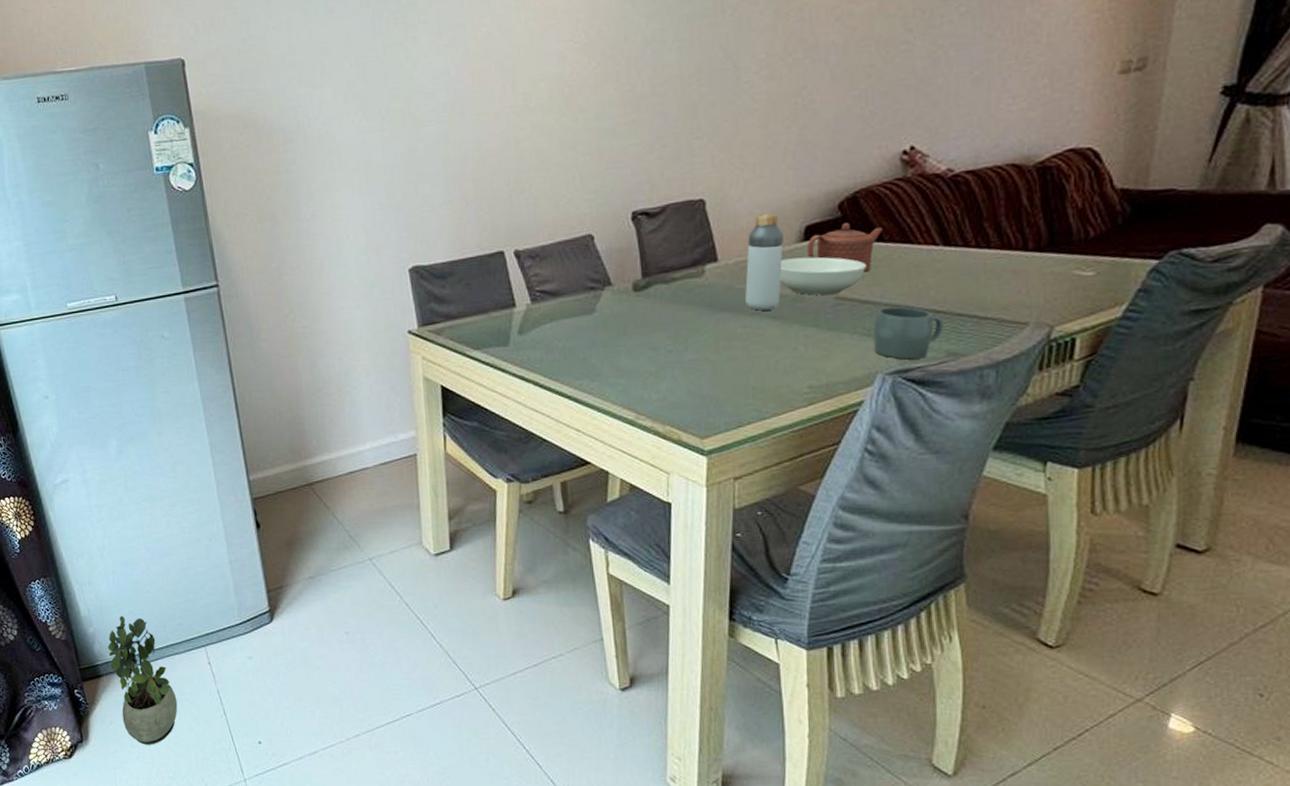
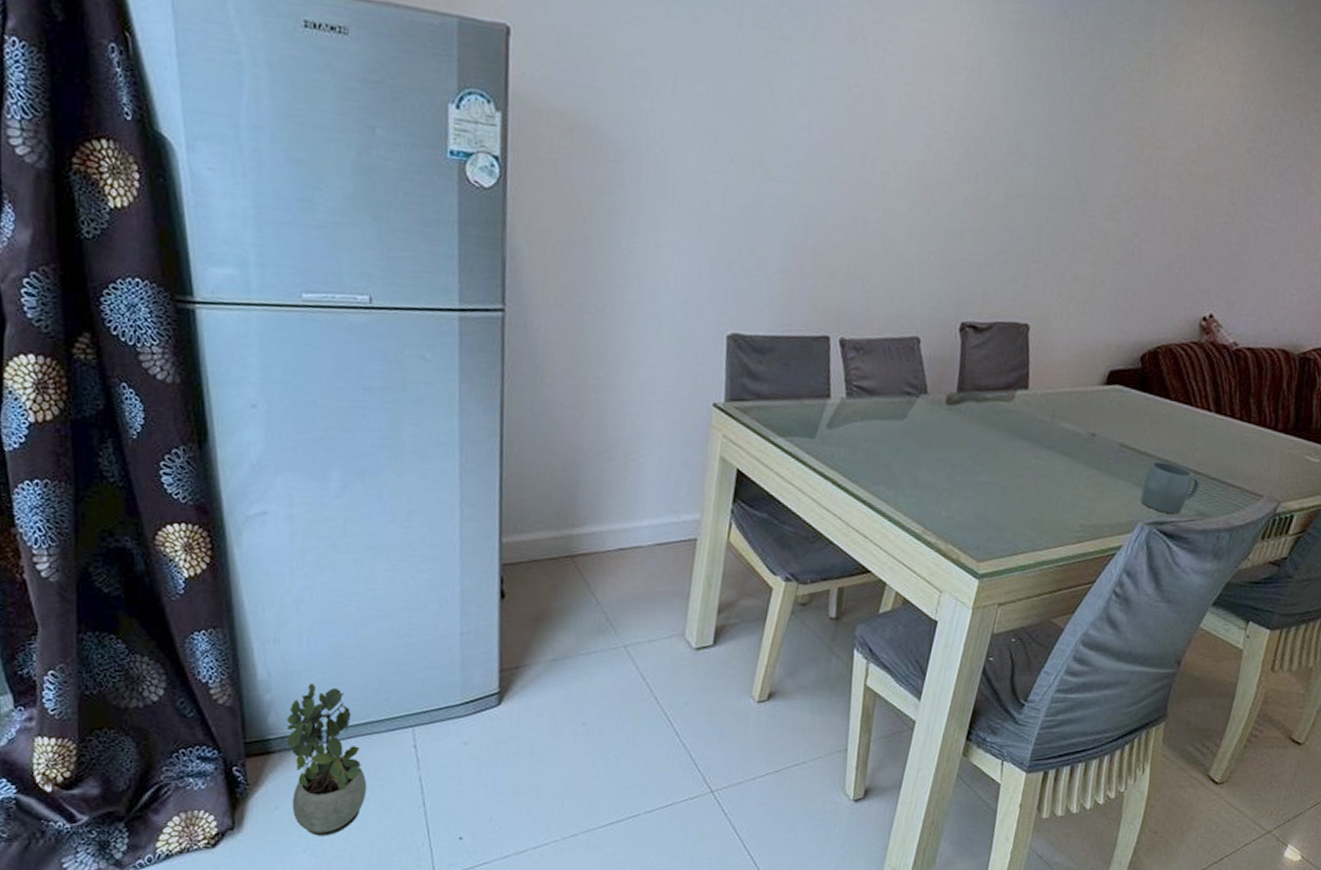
bottle: present [745,212,784,311] -> none [1044,350,1090,446]
bowl: present [779,256,868,296] -> none [1077,399,1153,441]
teapot: present [806,222,884,272] -> none [1105,374,1172,425]

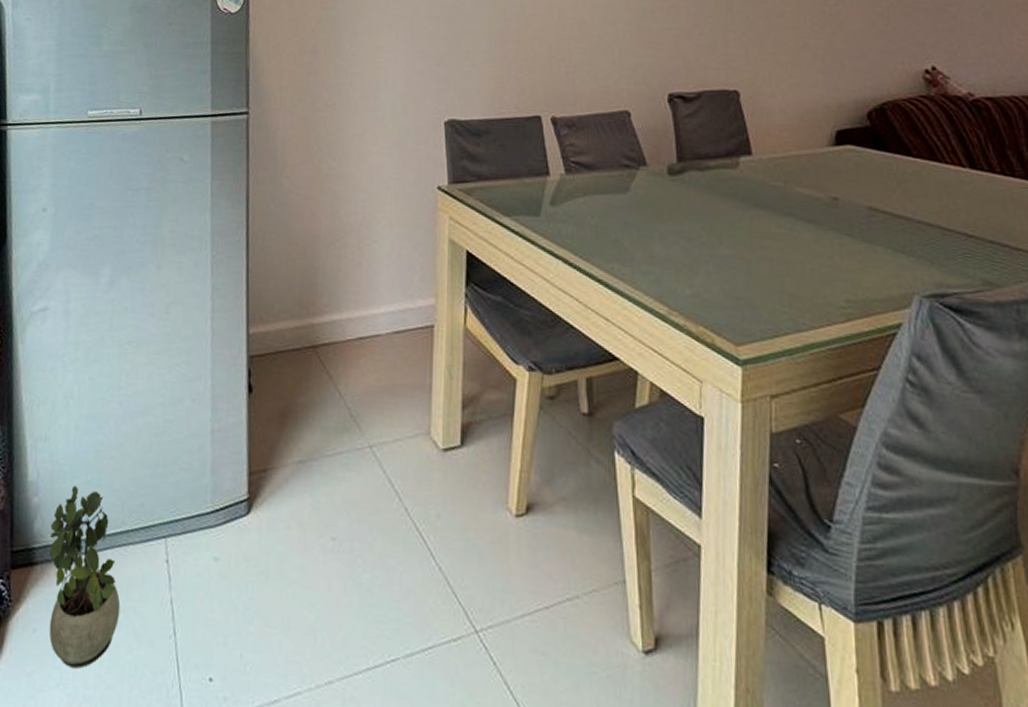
mug: present [1140,461,1200,514] -> none [907,225,977,284]

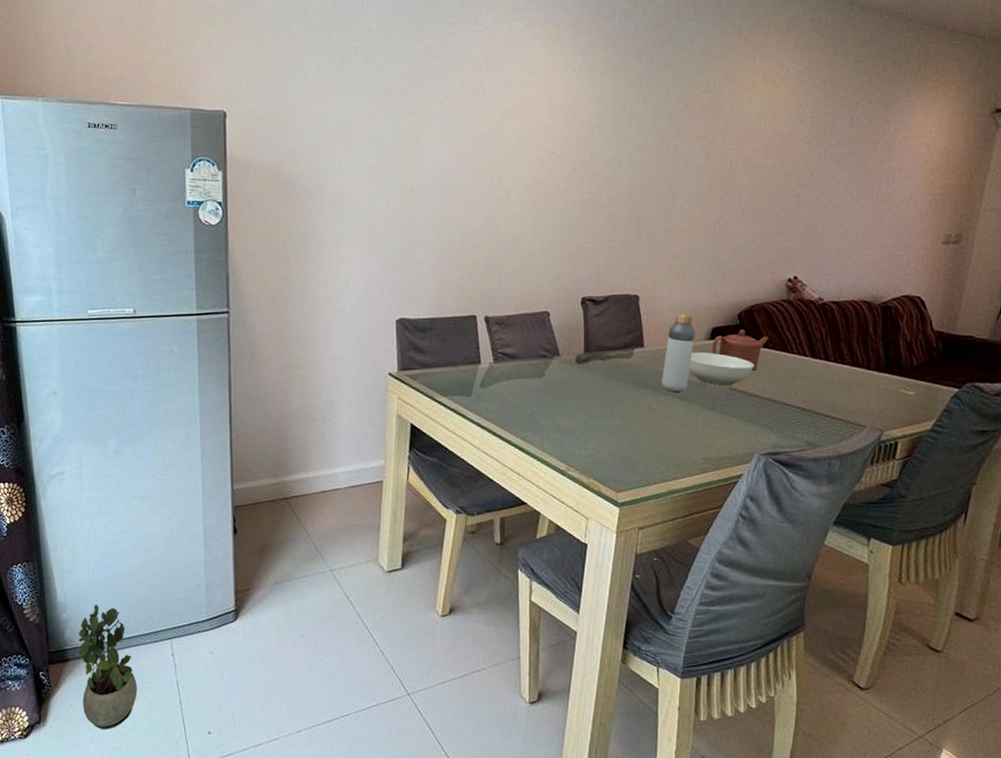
bottle: none [779,112,816,212] -> present [662,313,695,392]
bowl: none [812,161,898,205] -> present [689,352,755,386]
teapot: none [838,132,912,185] -> present [711,329,769,371]

